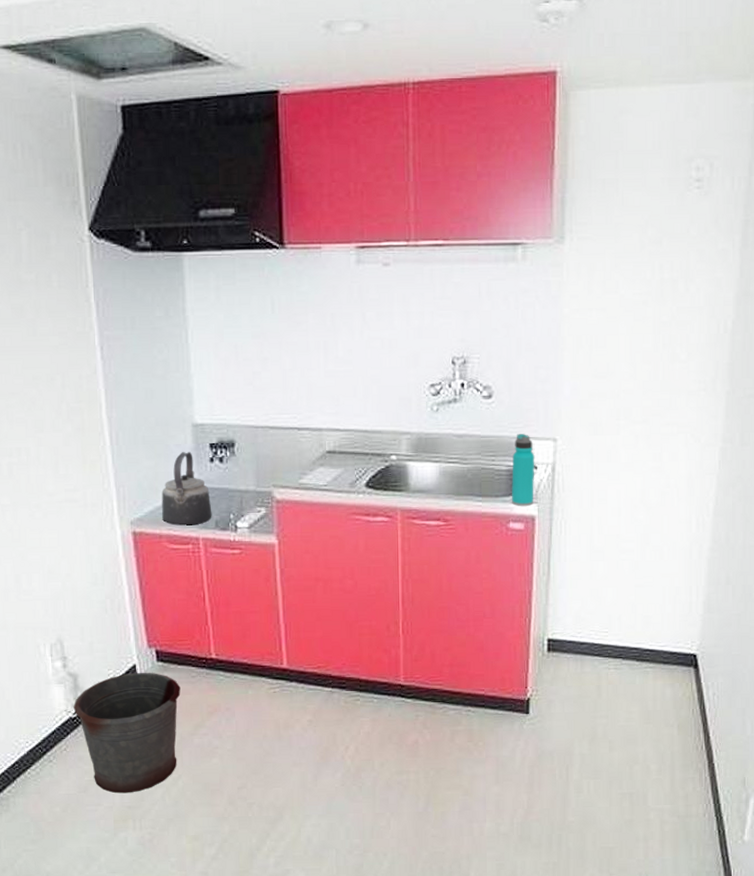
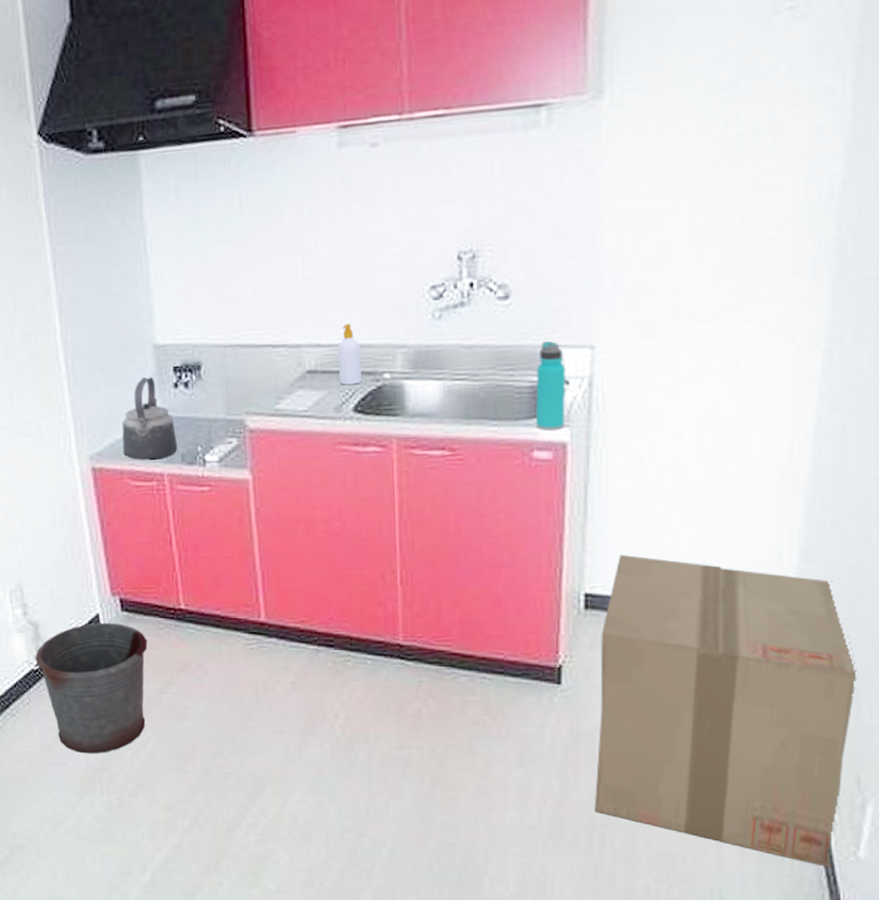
soap bottle: none [353,412,373,464] -> present [337,323,362,385]
cardboard box: none [553,606,743,851] -> present [594,554,857,869]

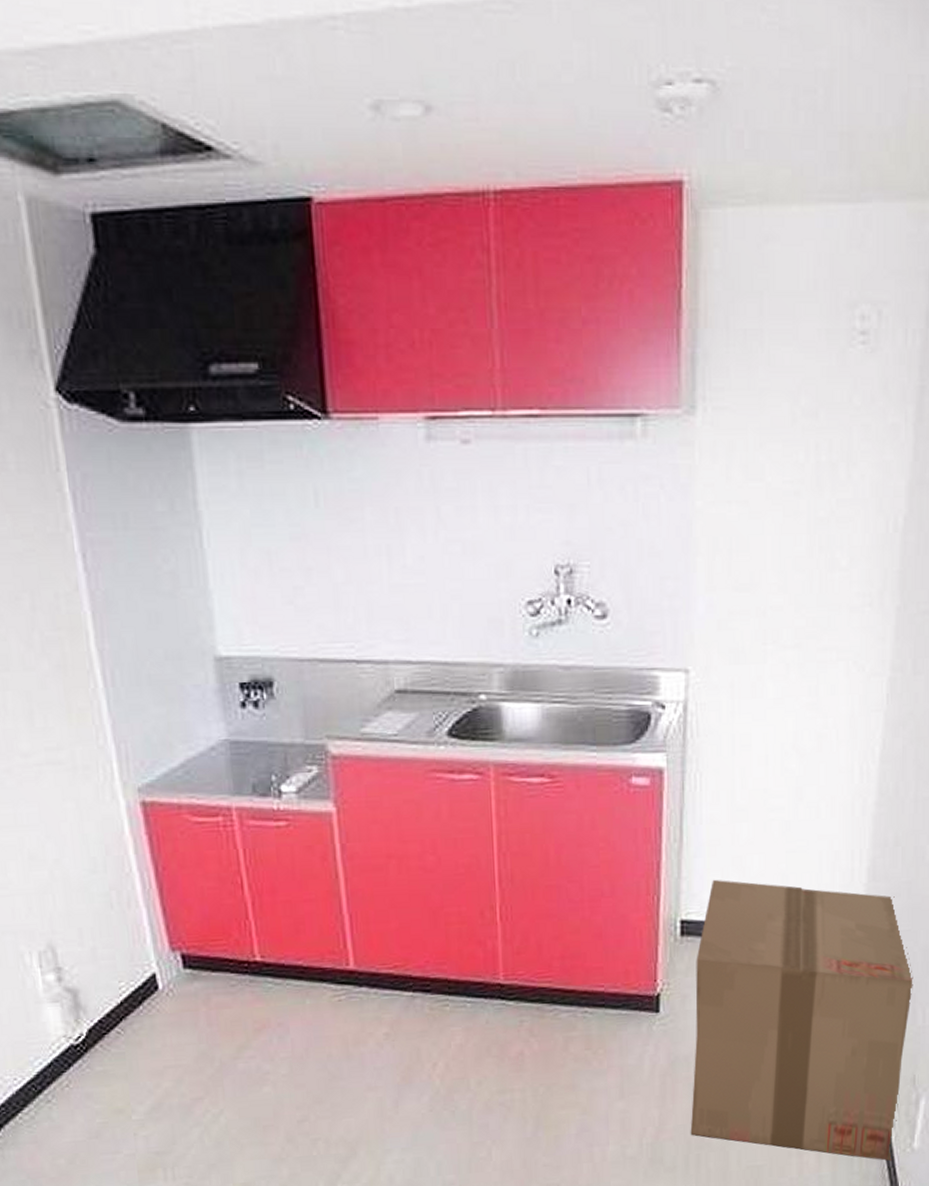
bucket: present [35,622,148,754] -> none [74,982,217,1137]
kettle: present [122,377,178,460] -> none [177,694,248,792]
soap bottle: present [337,323,362,385] -> none [429,638,456,707]
water bottle: present [536,341,566,432] -> none [633,664,662,757]

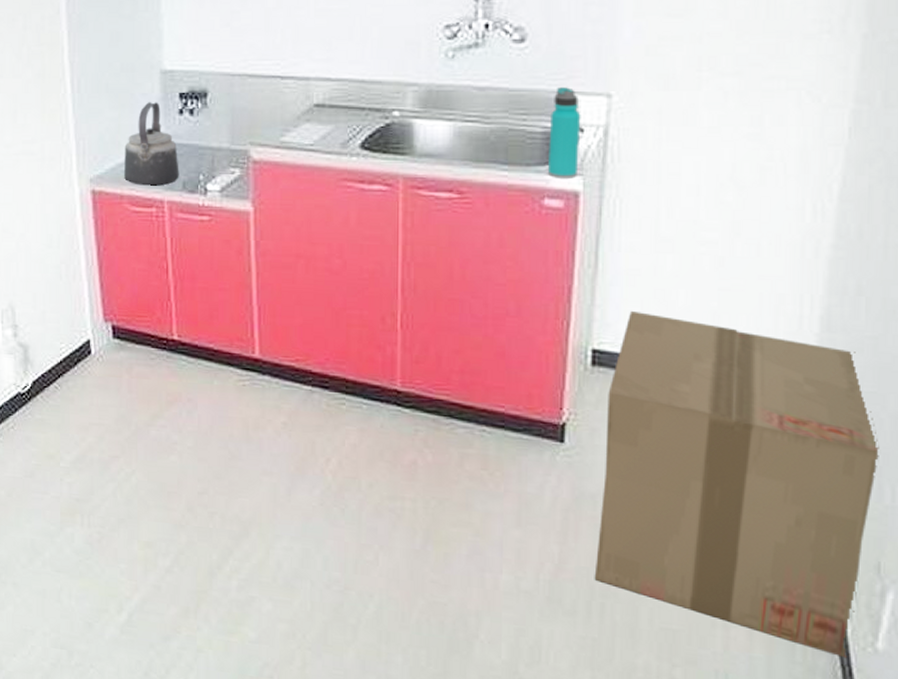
kettle: none [177,694,248,792] -> present [124,102,179,186]
water bottle: none [633,664,662,757] -> present [548,87,581,180]

